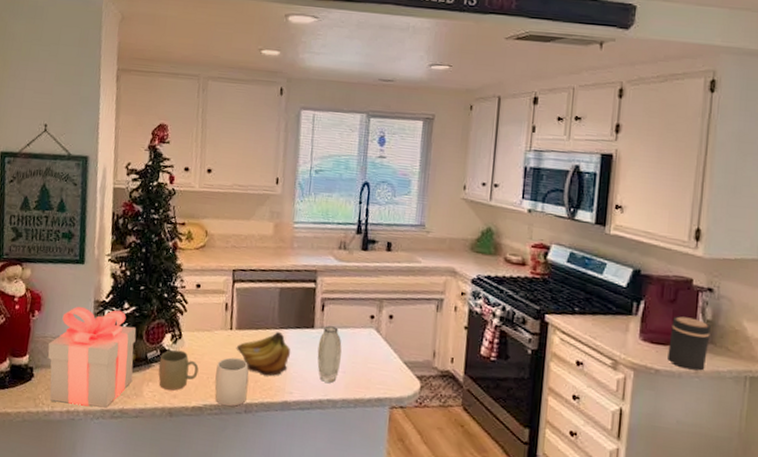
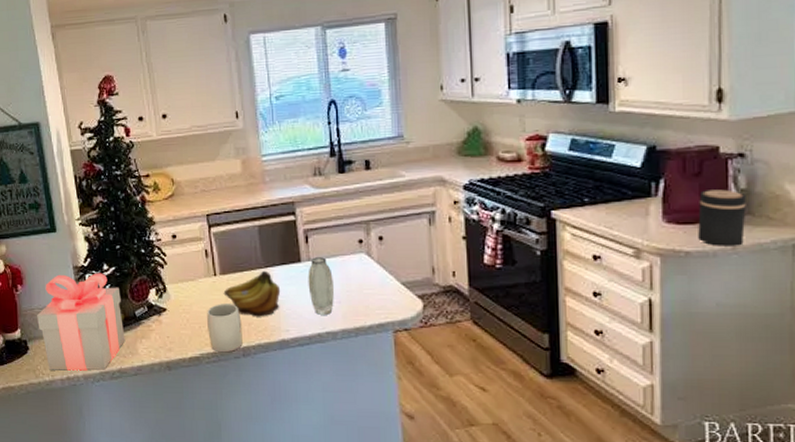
mug: present [158,349,199,391] -> none [148,304,189,344]

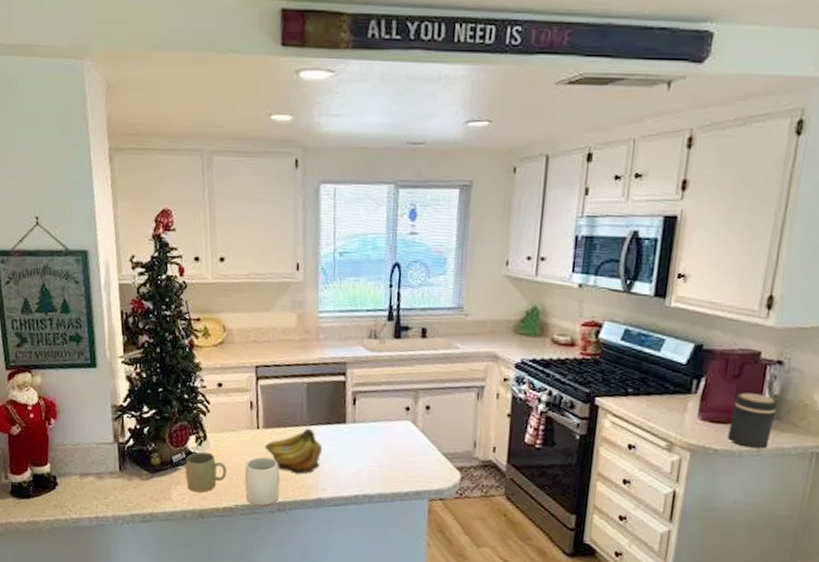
gift box: present [37,273,125,371] -> none [69,412,160,513]
mug: none [148,304,189,344] -> present [185,451,227,493]
vase: present [308,257,335,315] -> none [350,420,377,478]

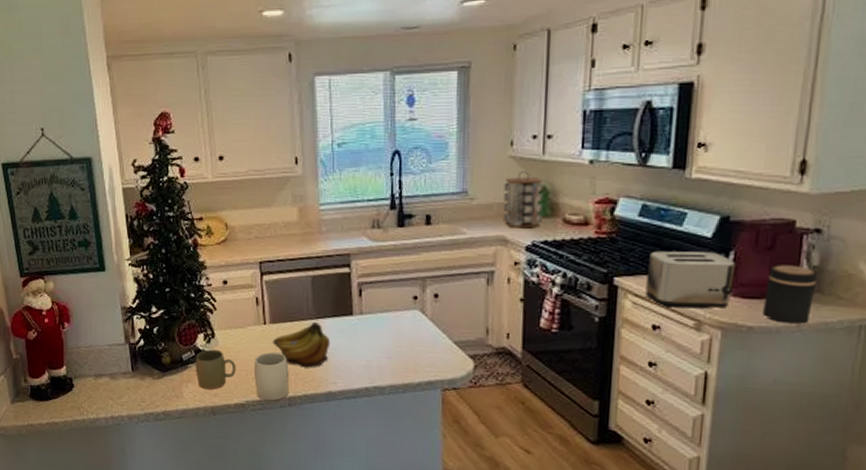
spice rack: none [495,290,535,347] -> present [502,171,544,229]
toaster: none [623,374,707,431] -> present [645,251,737,309]

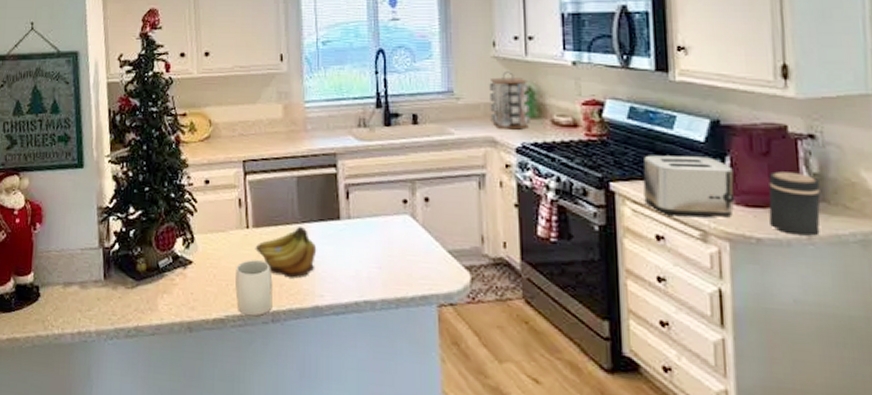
mug: present [195,349,236,390] -> none [172,255,216,302]

